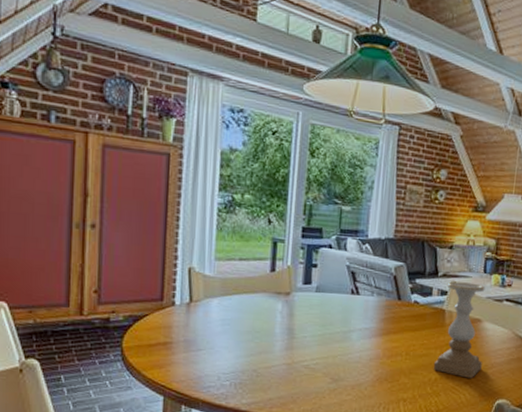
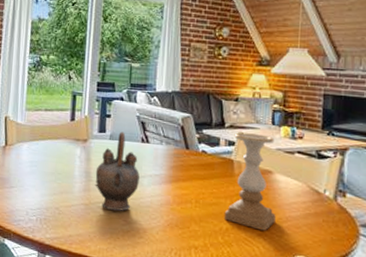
teapot: none [298,282,348,369] -> present [94,131,140,211]

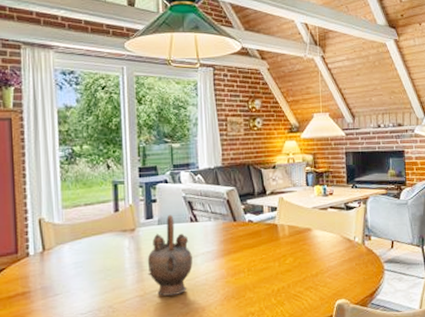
candle holder: present [223,132,276,231] -> none [274,196,318,285]

